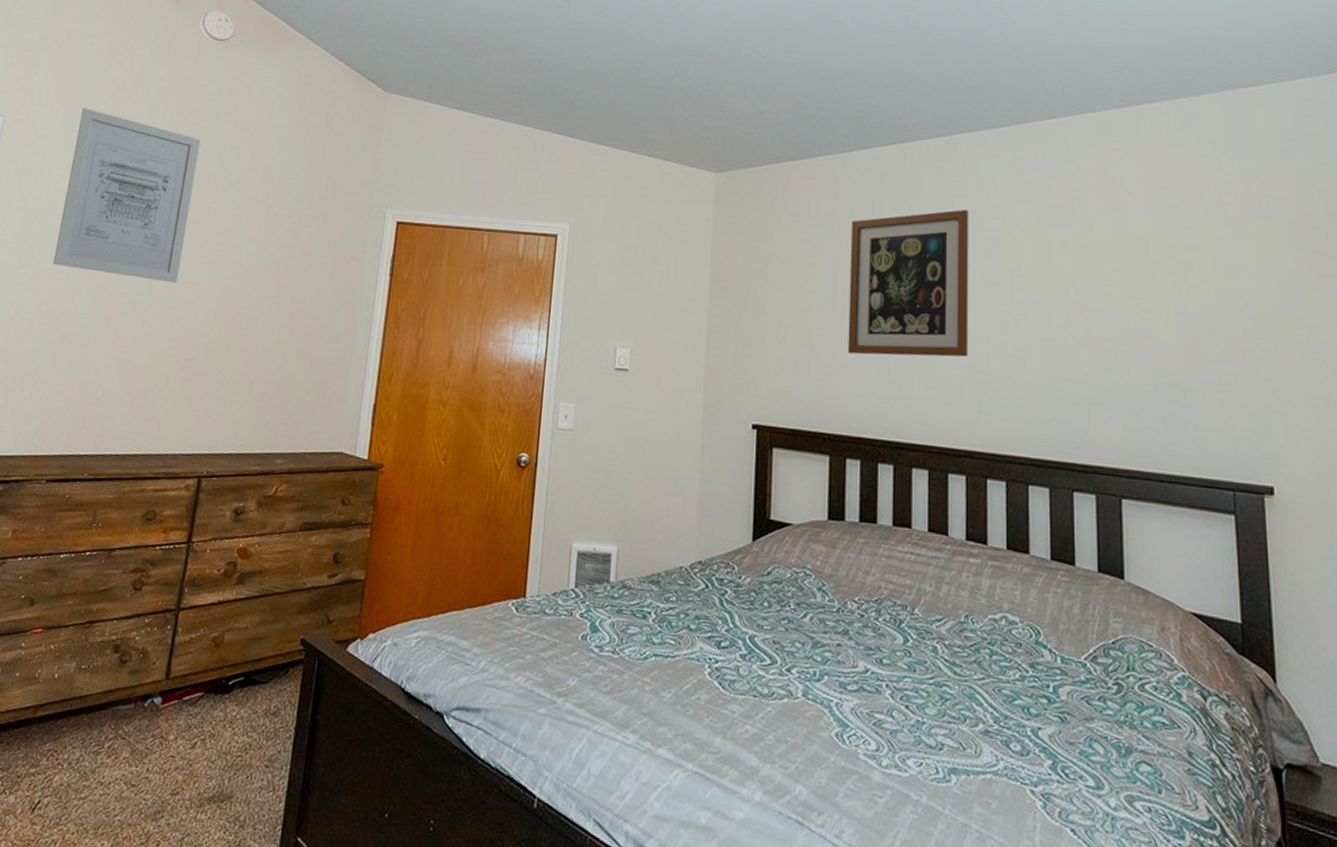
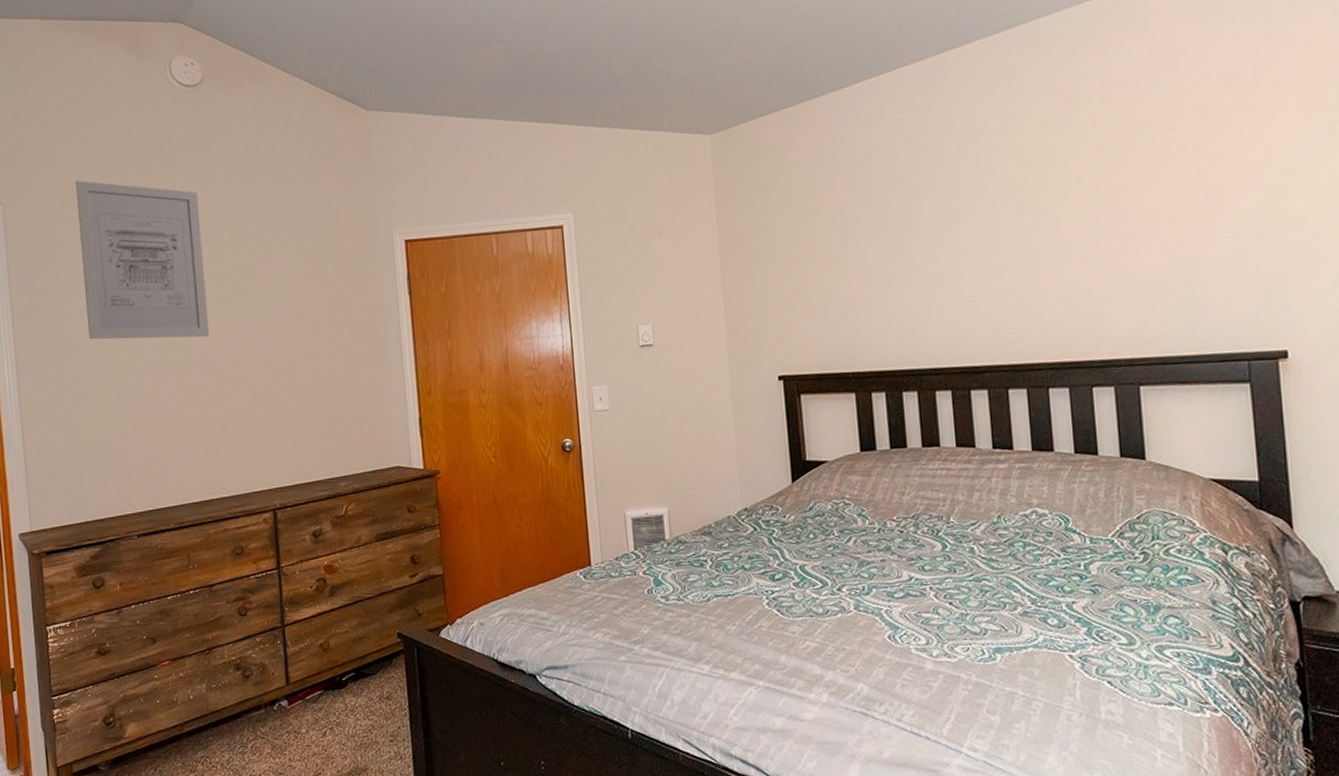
wall art: present [847,209,969,357] -> none [852,127,981,293]

